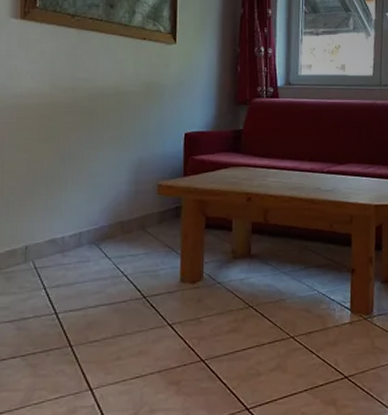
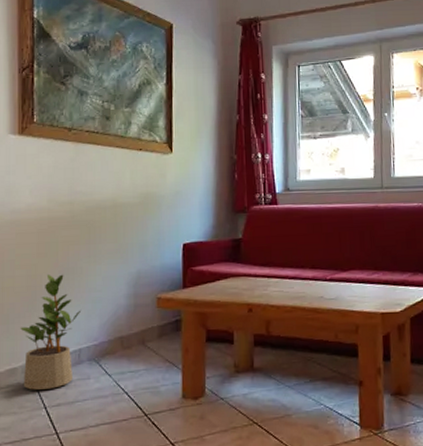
potted plant: none [20,158,83,271] -> present [20,274,82,390]

